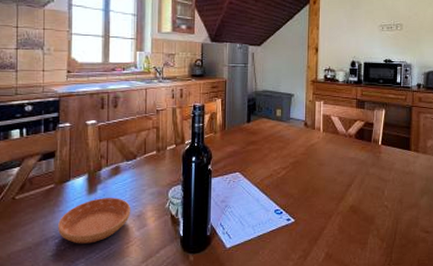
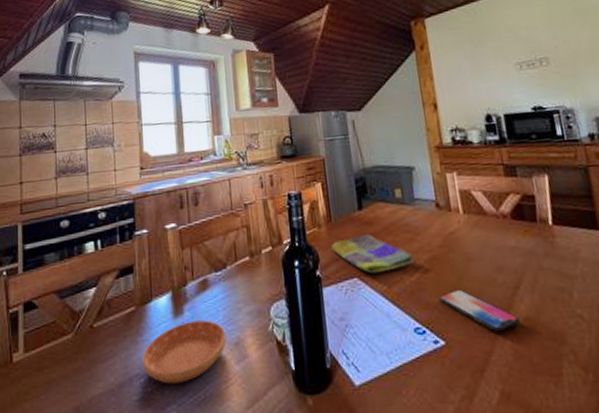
dish towel: none [223,141,282,170] -> present [331,233,414,274]
smartphone: none [295,184,348,215] -> present [439,289,522,333]

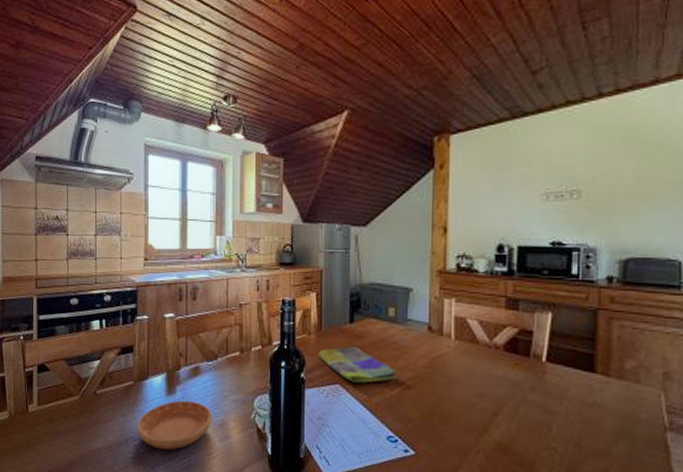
smartphone: present [439,289,522,333] -> none [416,408,494,452]

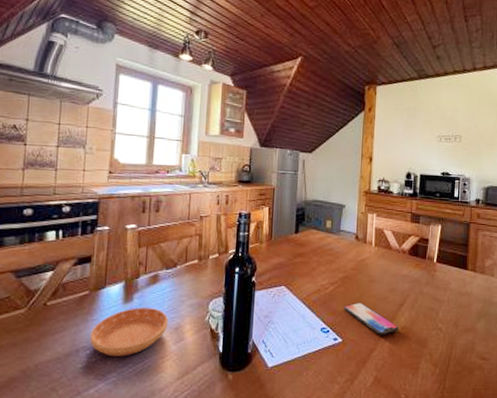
dish towel: present [319,346,397,383] -> none [268,252,331,284]
smartphone: none [416,408,494,452] -> present [344,302,400,336]

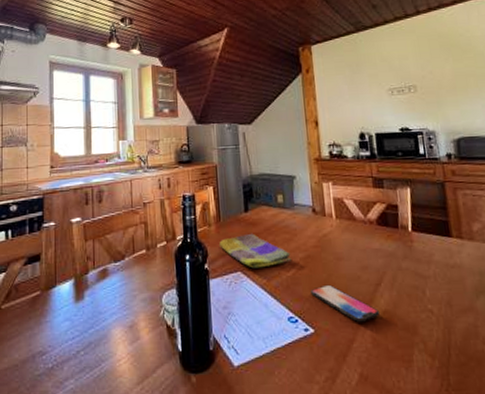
saucer: present [90,308,169,357] -> none [45,305,122,361]
dish towel: none [268,252,331,284] -> present [219,233,291,269]

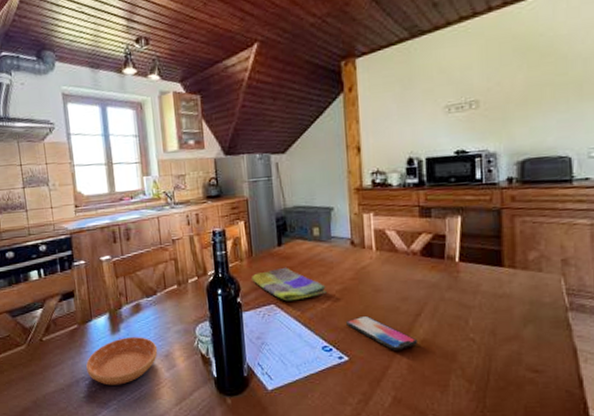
saucer: none [45,305,122,361] -> present [86,337,158,386]

